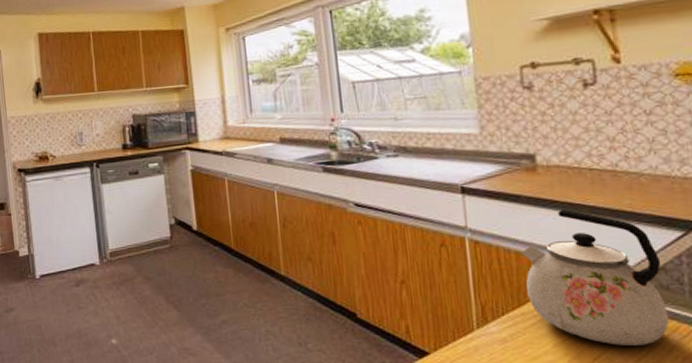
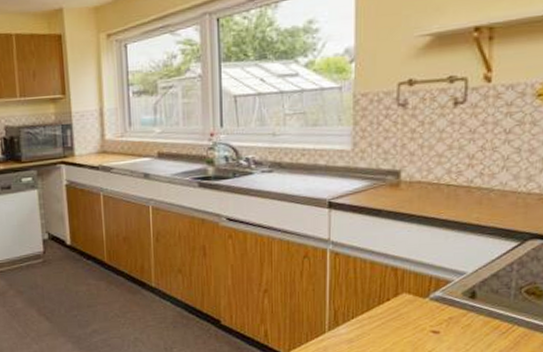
kettle: present [521,209,670,346] -> none [376,222,495,342]

